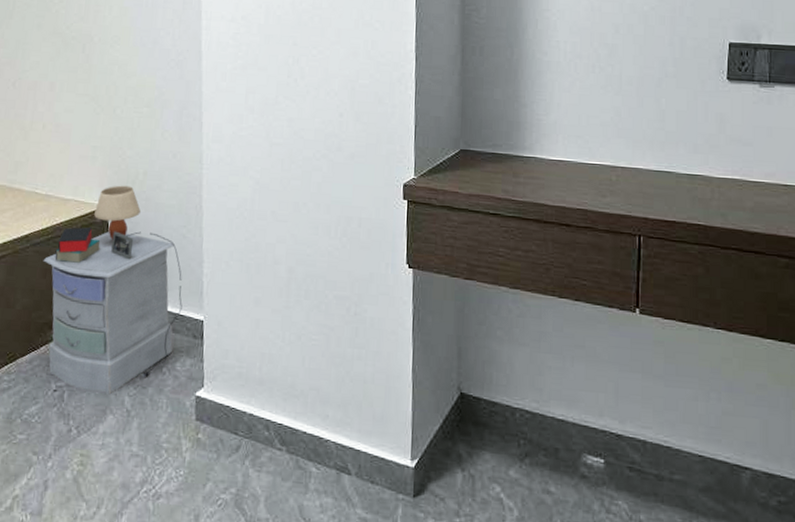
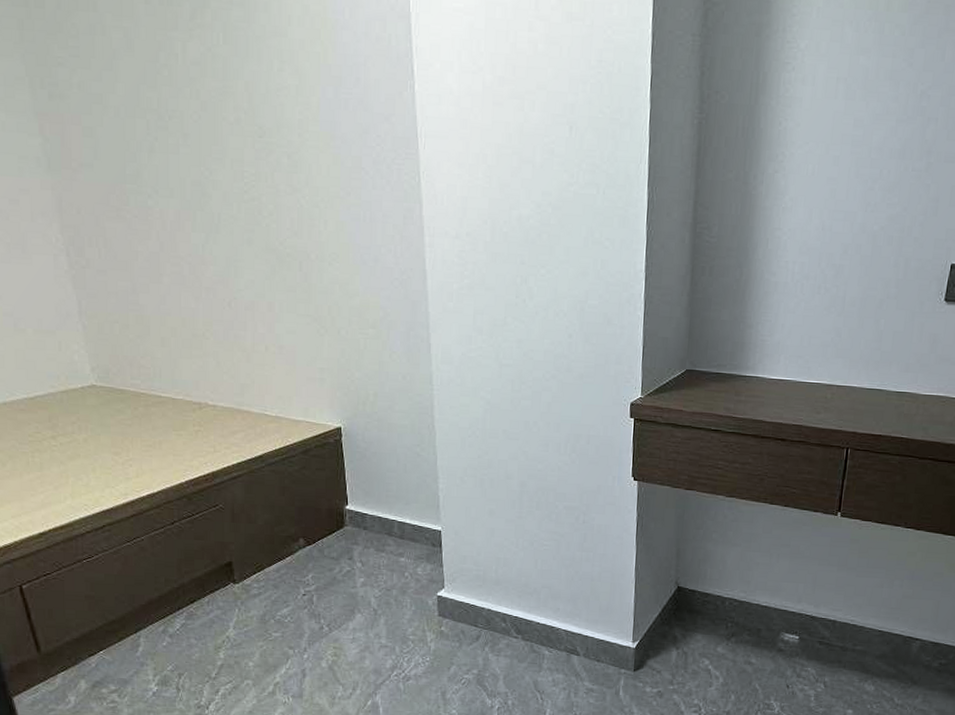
nightstand: present [43,185,182,394] -> none [280,406,420,596]

